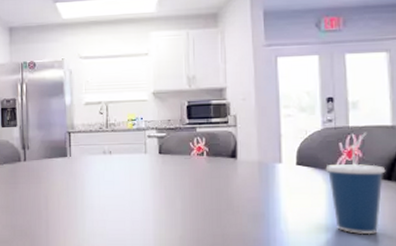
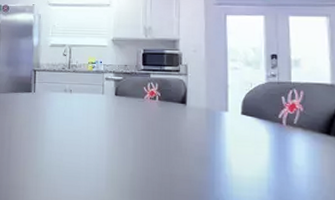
cup: present [325,132,386,235] -> none [268,88,325,185]

